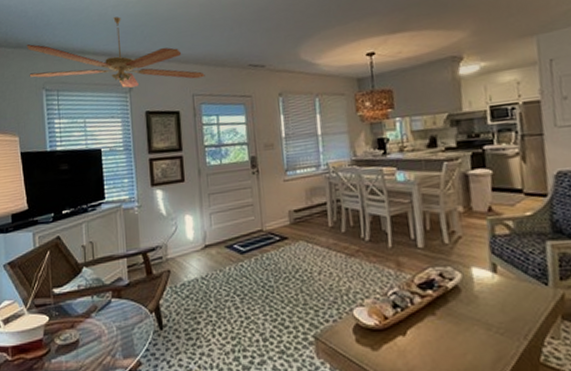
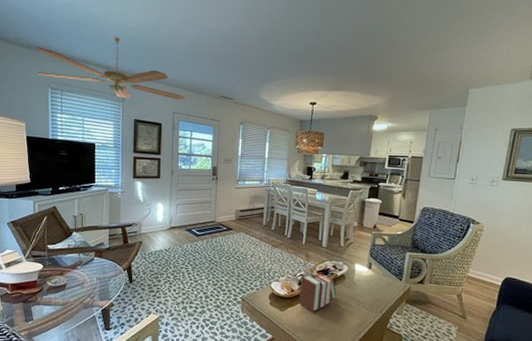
books: none [394,287,453,349] -> present [298,273,337,313]

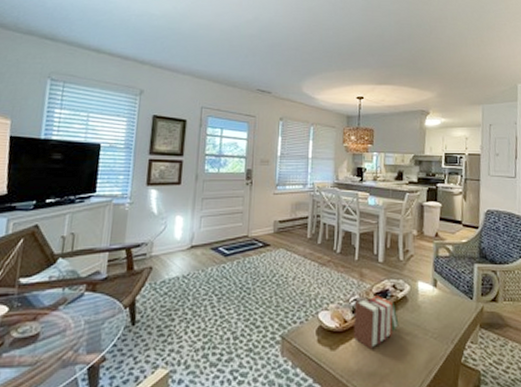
ceiling fan: present [37,37,185,100] -> none [35,25,216,94]

